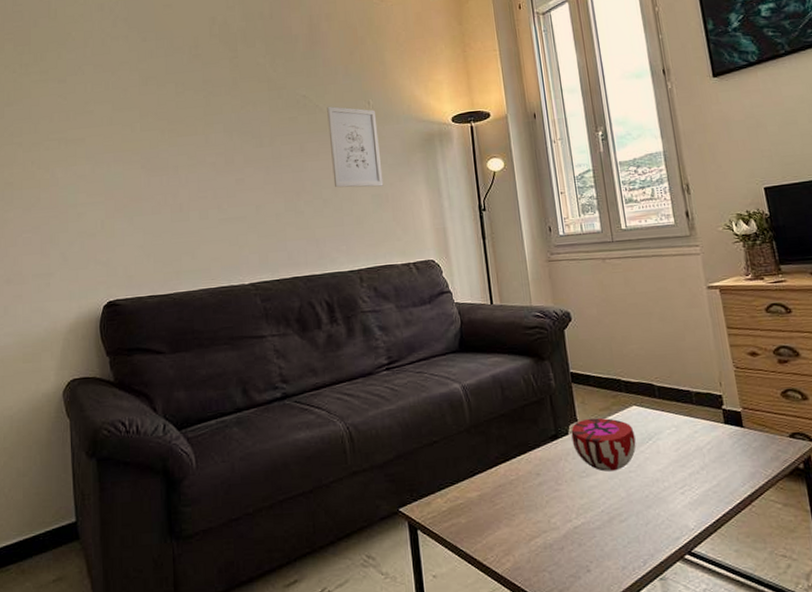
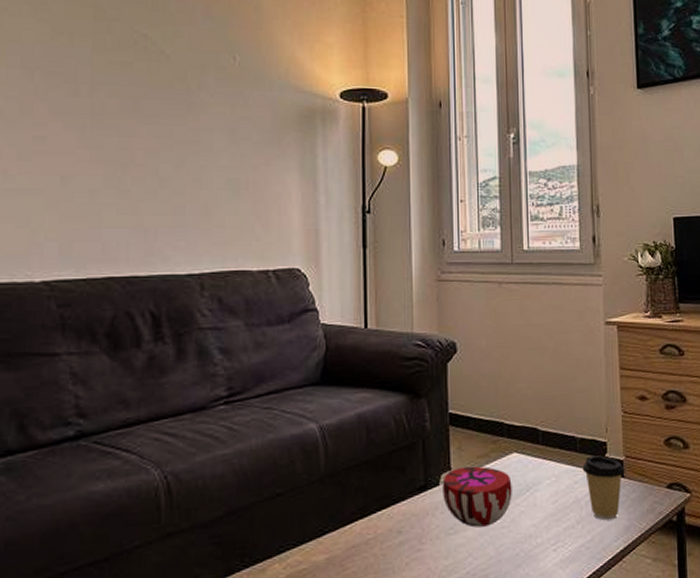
wall art: present [327,106,384,188] -> none [175,54,244,169]
coffee cup: none [700,407,744,467] -> present [582,455,625,521]

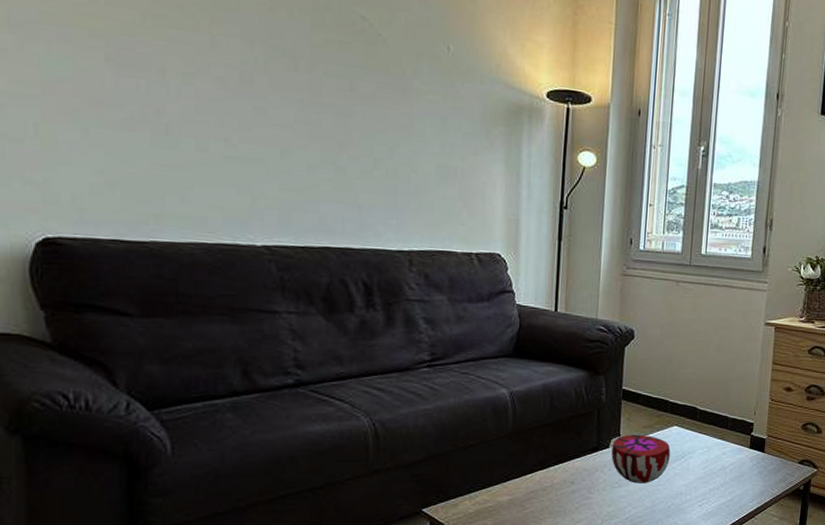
coffee cup: present [582,455,625,521] -> none [730,433,766,485]

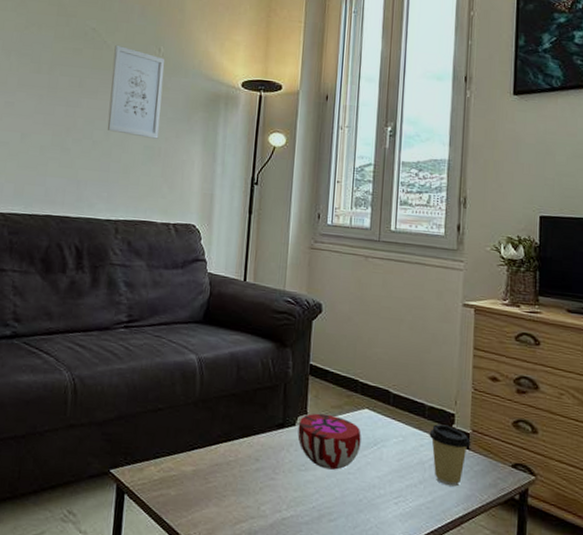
wall art: none [390,39,456,157] -> present [107,44,165,139]
coffee cup: none [730,433,766,485] -> present [429,424,471,487]

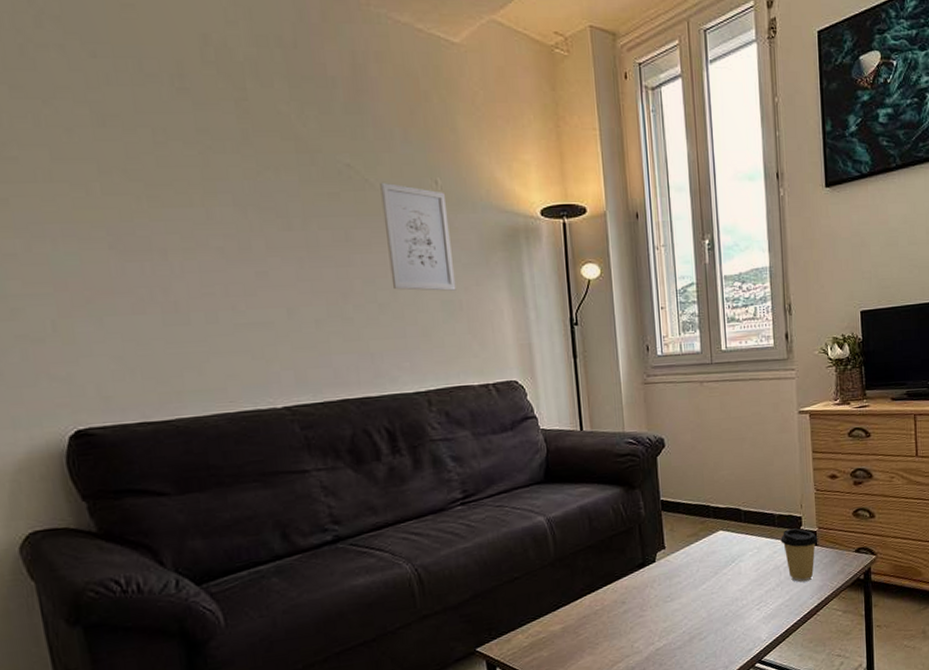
decorative bowl: present [297,413,361,470] -> none [658,544,720,595]

